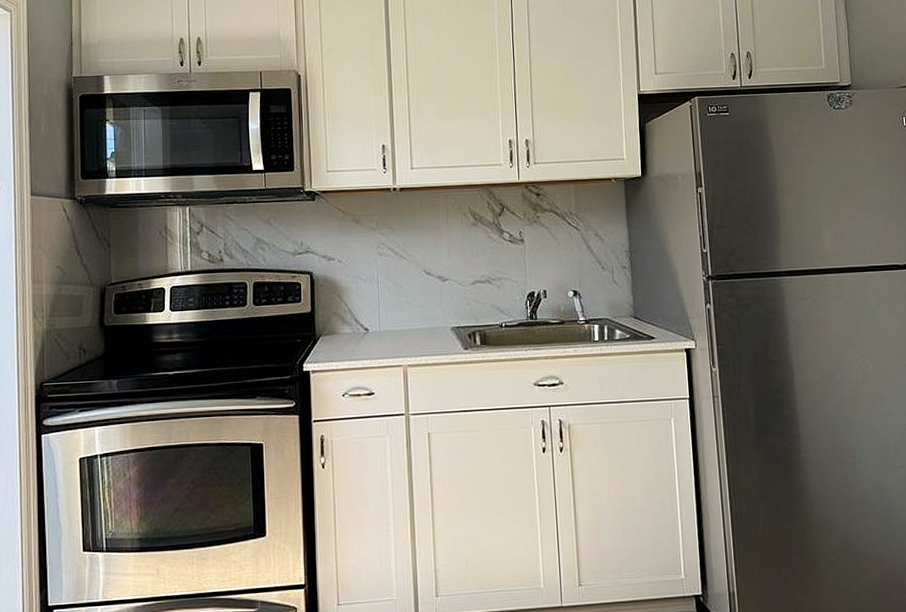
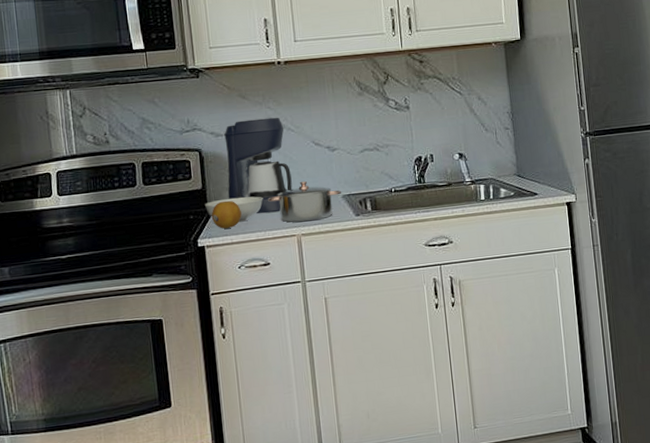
bowl: none [312,323,371,349] -> present [204,196,264,222]
fruit: none [319,325,349,354] -> present [212,200,242,229]
coffee maker: none [336,244,401,342] -> present [224,117,292,214]
cooking pot: none [376,310,450,353] -> present [268,180,341,223]

